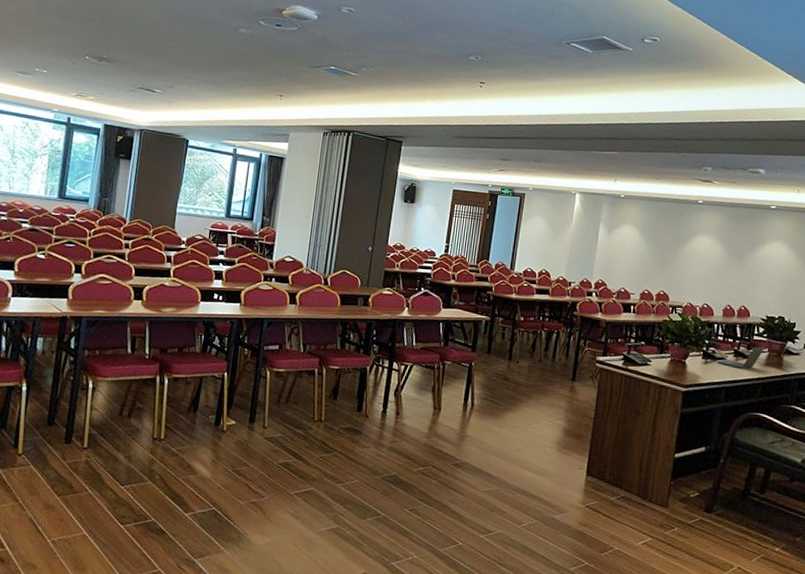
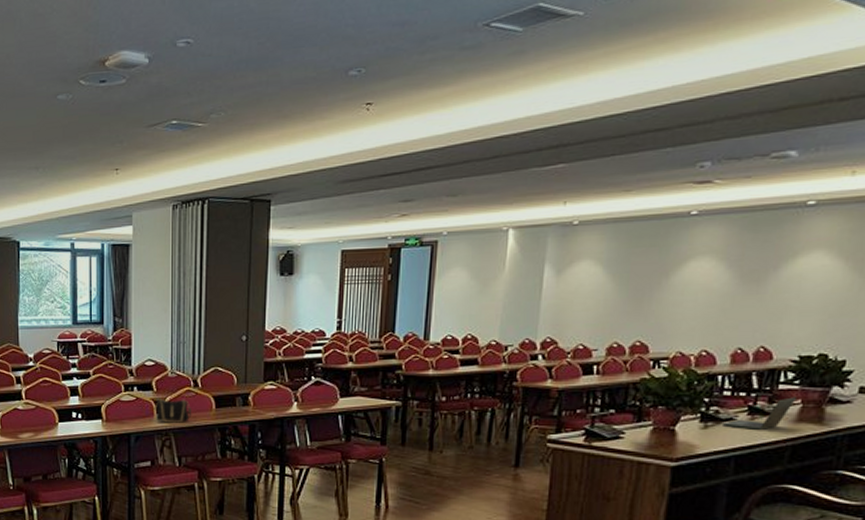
handbag: none [287,292,321,314] -> present [154,399,192,423]

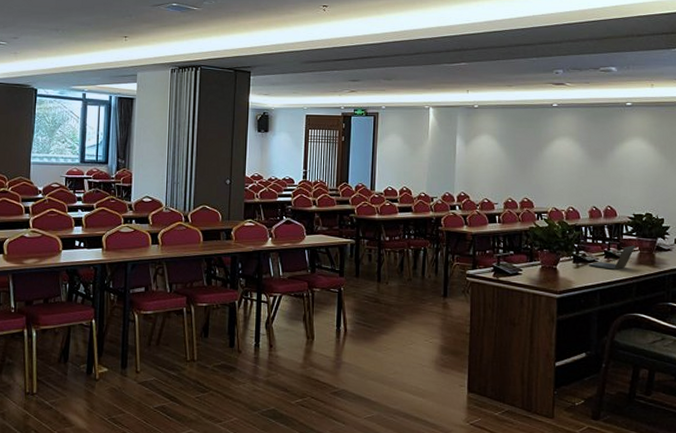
handbag: present [154,399,192,423] -> none [149,231,183,253]

